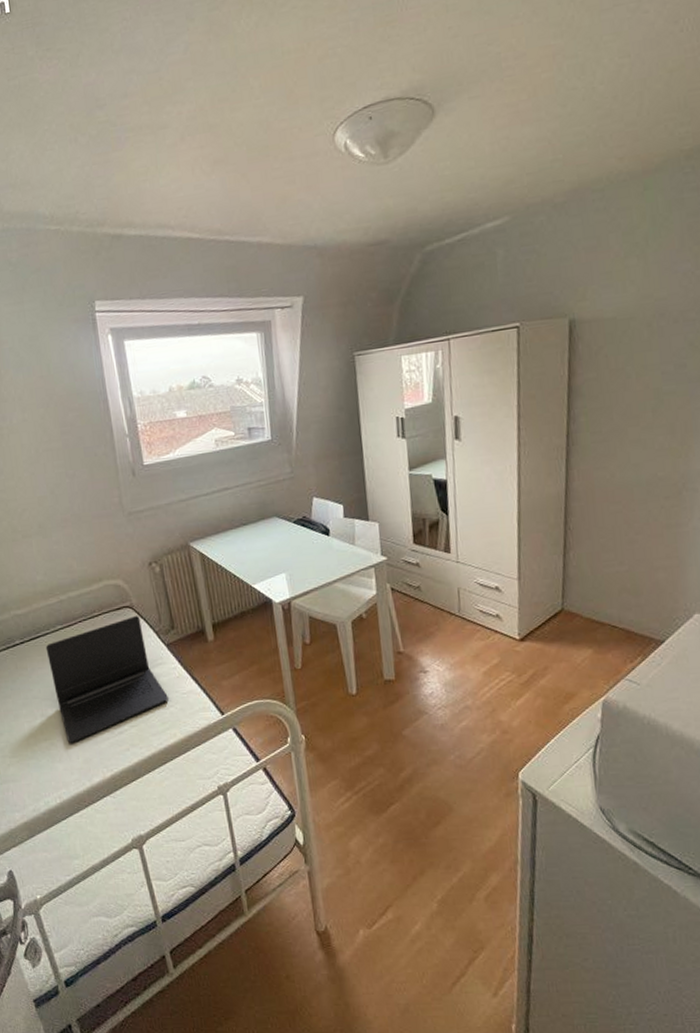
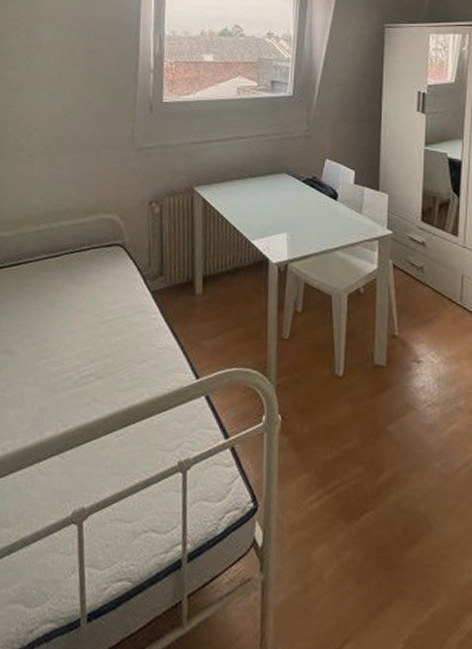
laptop: present [45,615,168,743] -> none [24,255,143,388]

